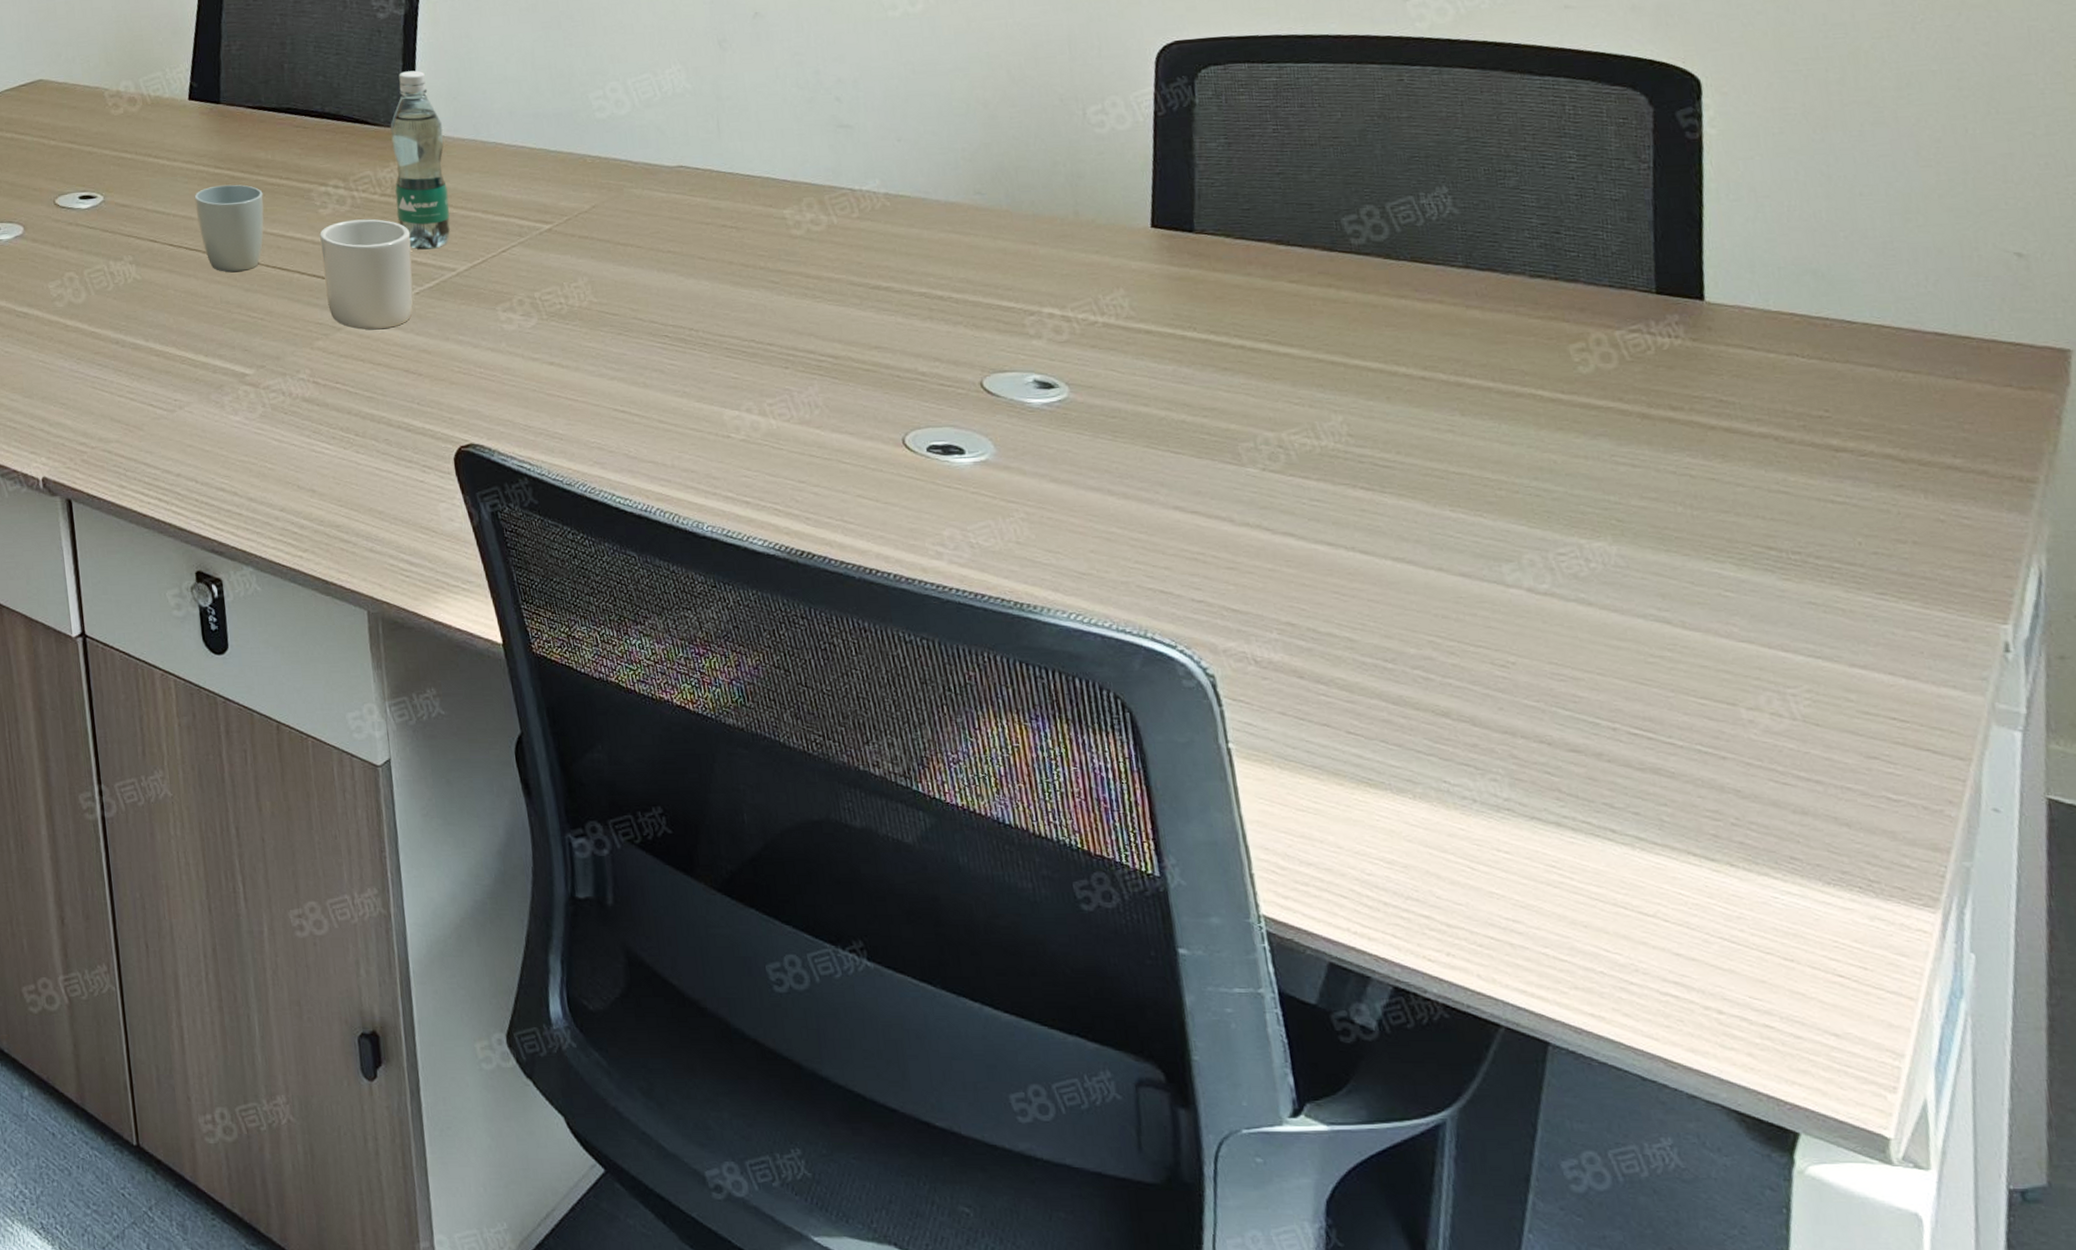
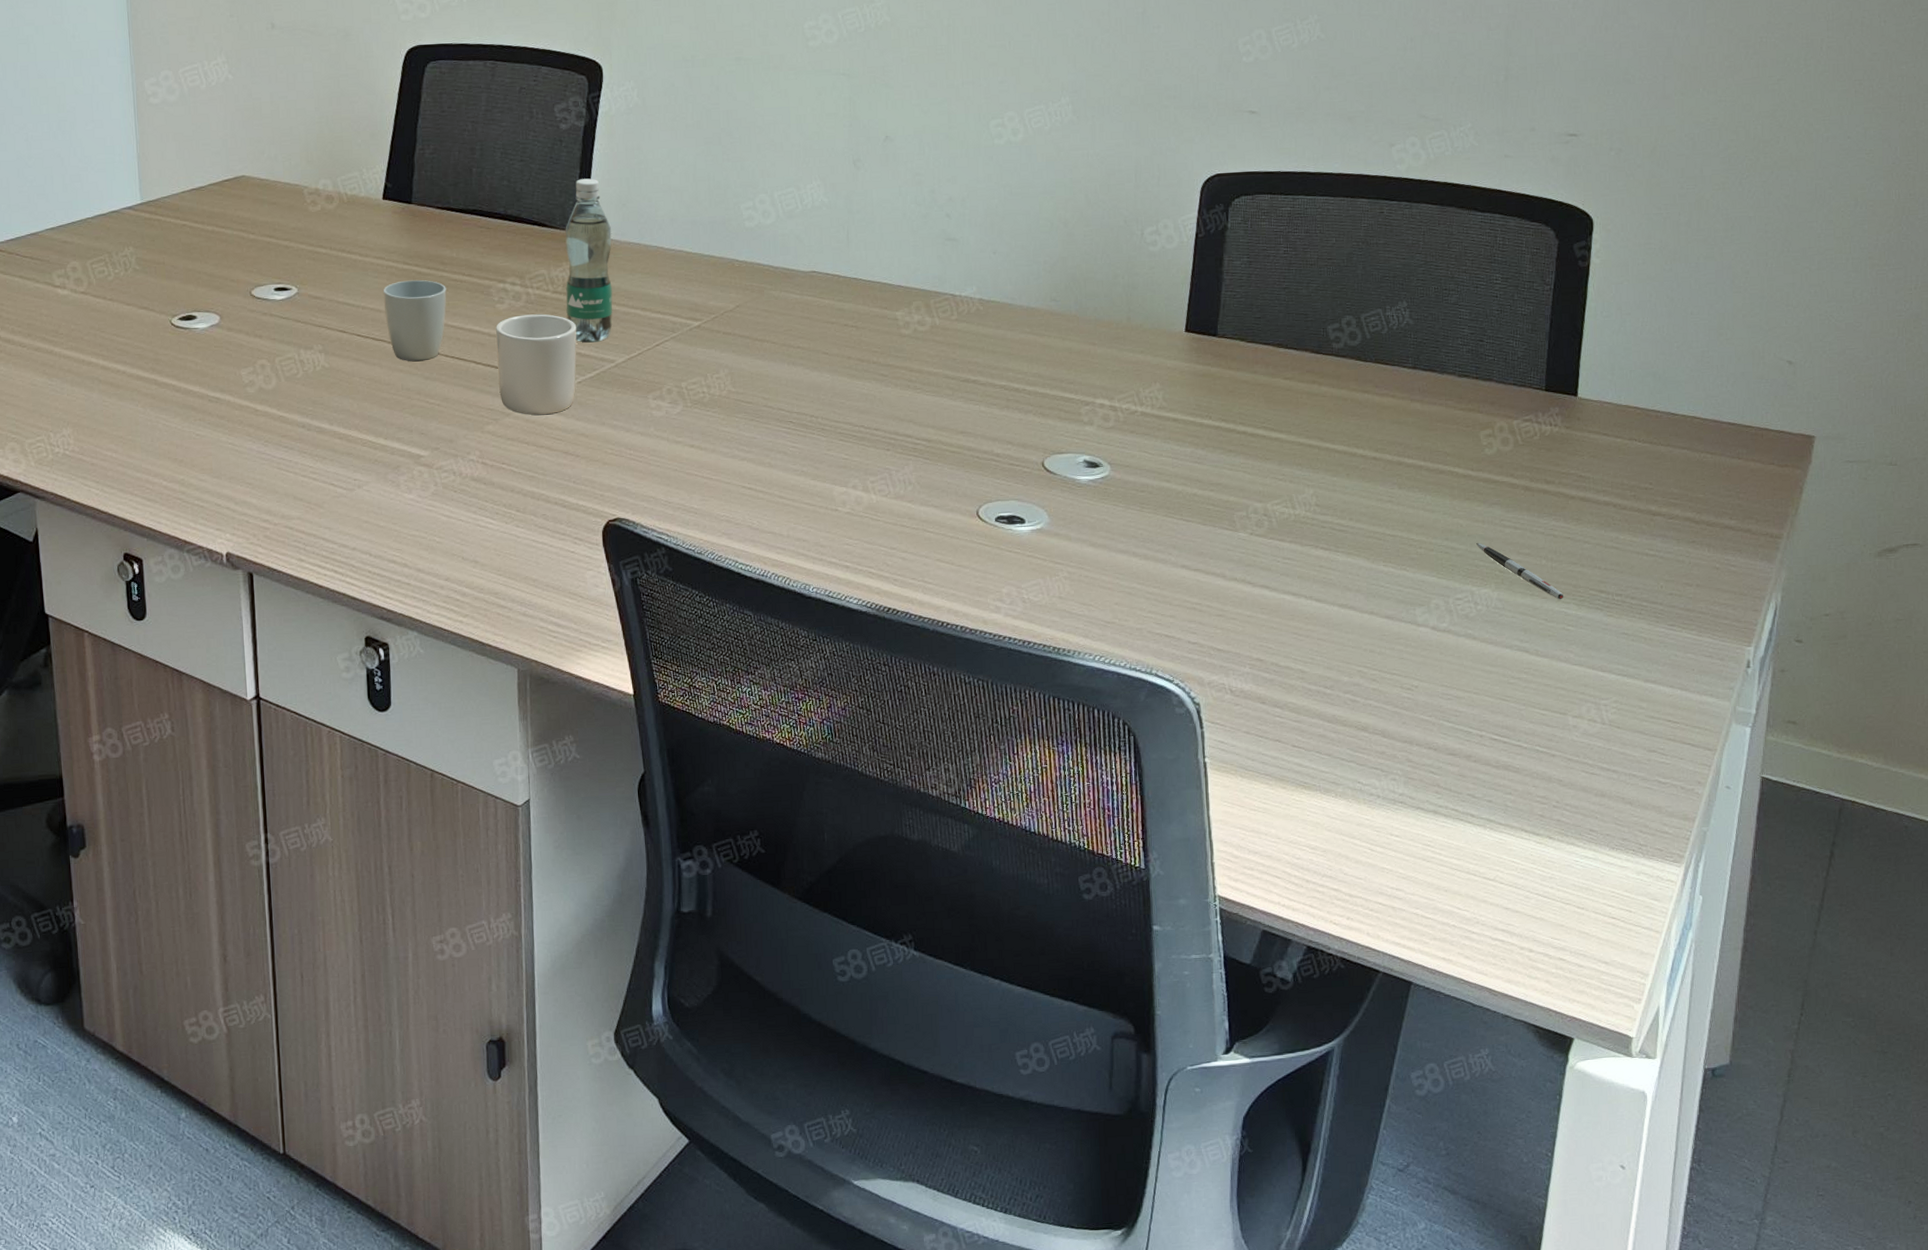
pen: none [1579,484,1715,558] -> present [1476,543,1564,600]

